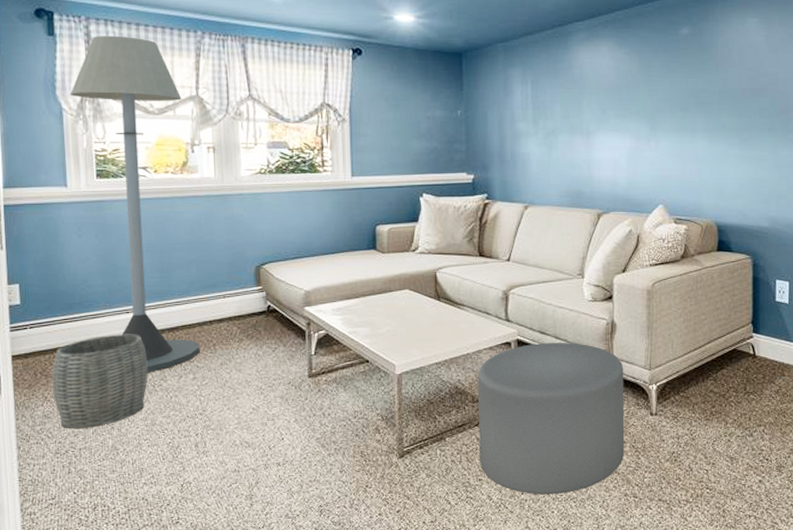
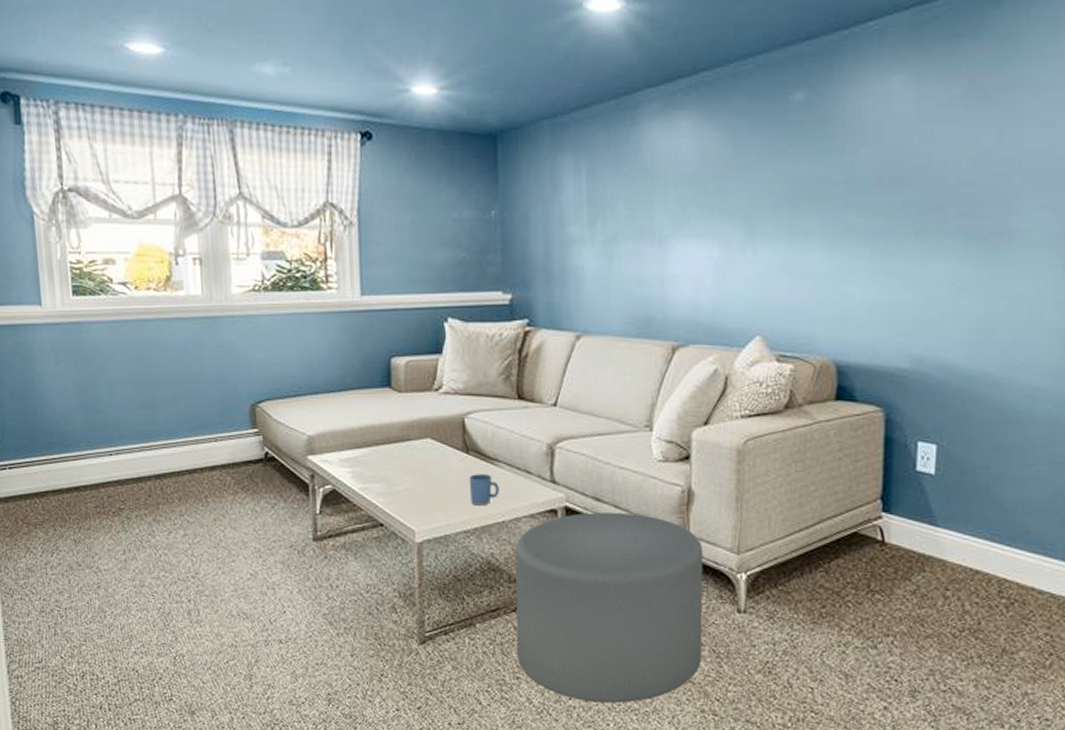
woven basket: present [52,334,148,429] -> none [33,479,135,586]
floor lamp: present [70,35,200,372] -> none [40,122,191,525]
mug: none [440,316,465,342] -> present [469,474,499,506]

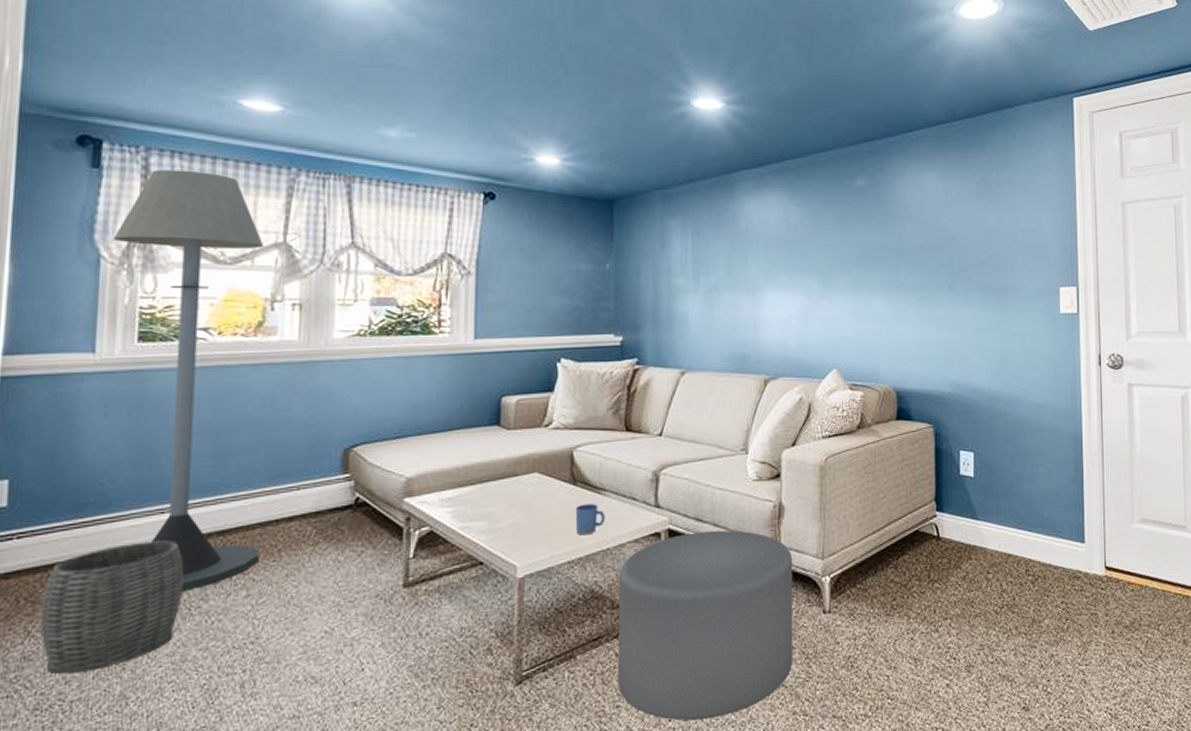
woven basket: none [33,479,135,586] -> present [40,540,184,674]
floor lamp: none [40,122,191,525] -> present [113,169,264,591]

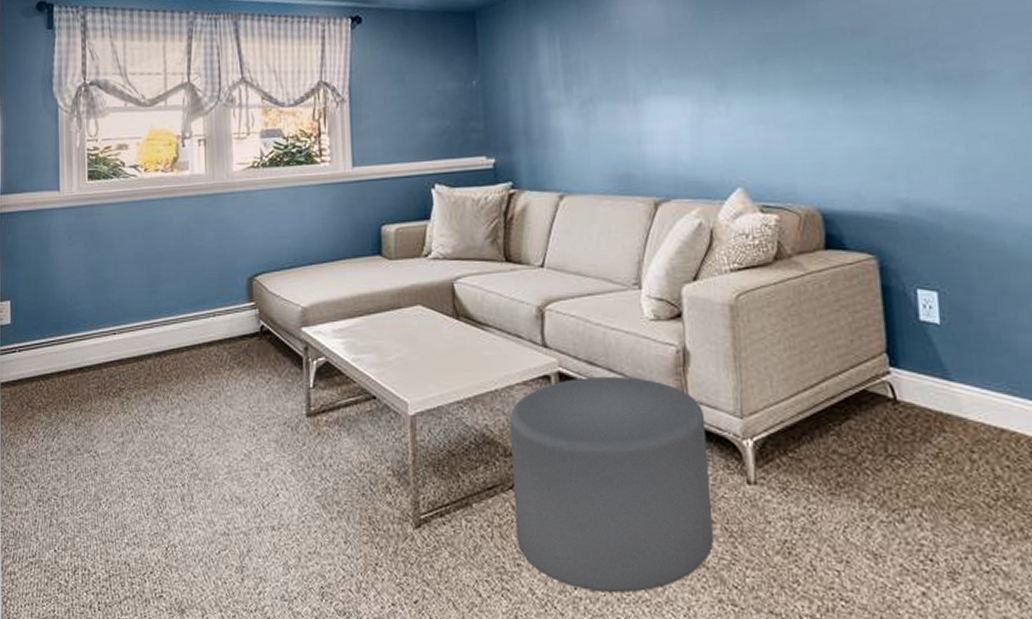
woven basket: present [40,540,184,674] -> none [38,359,134,473]
floor lamp: present [113,169,264,591] -> none [65,23,188,406]
mug: present [575,504,605,535] -> none [460,340,491,374]

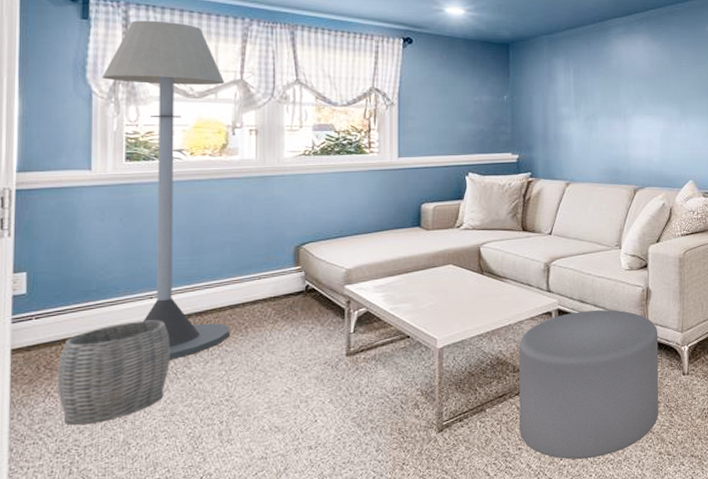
woven basket: none [38,359,134,473] -> present [58,320,170,426]
floor lamp: none [65,23,188,406] -> present [101,20,230,359]

